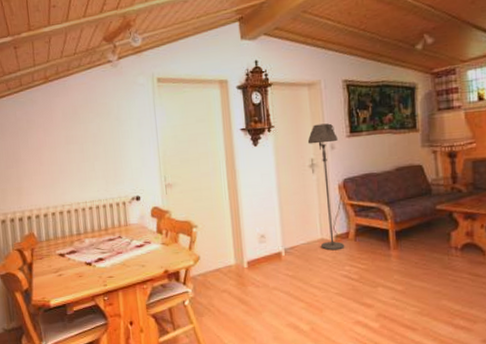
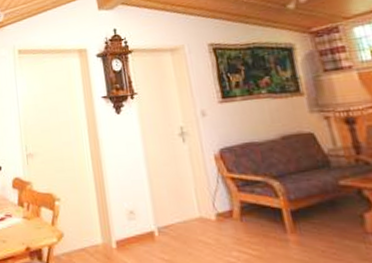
floor lamp: present [307,123,345,251] -> none [174,89,230,232]

